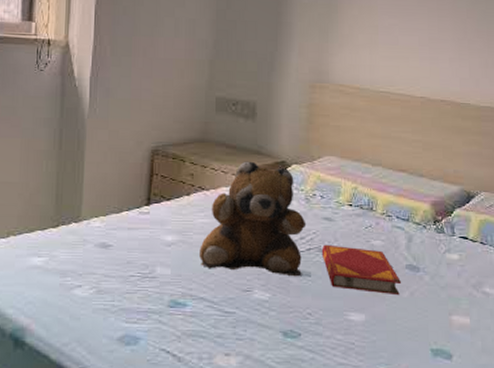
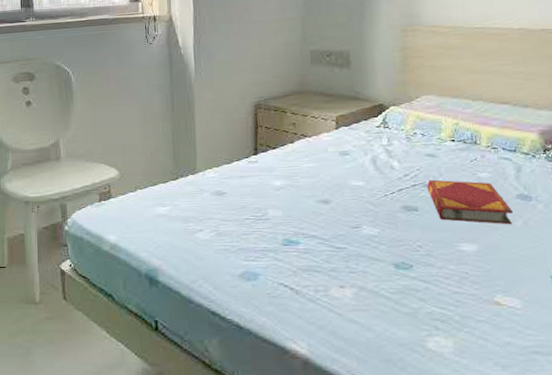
teddy bear: present [199,161,307,277] -> none [307,107,410,212]

